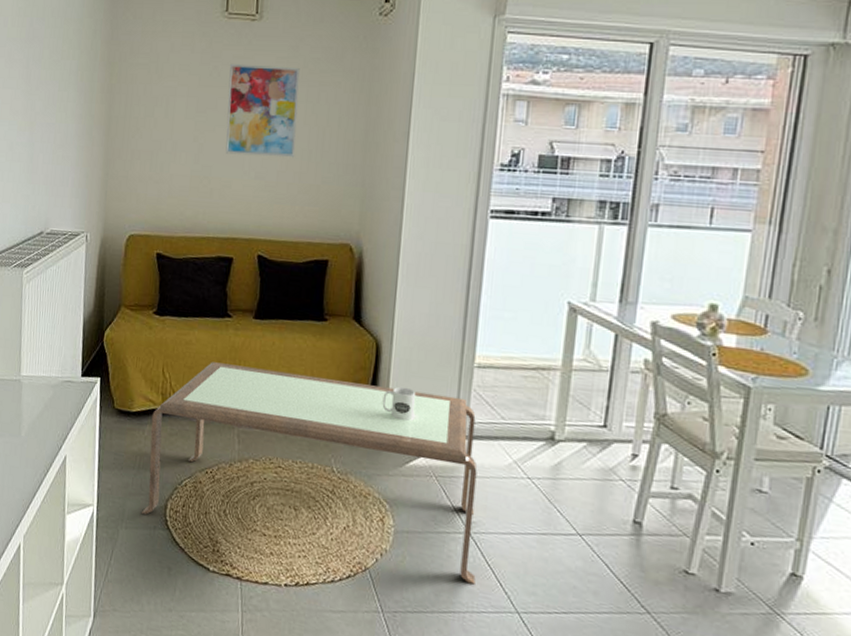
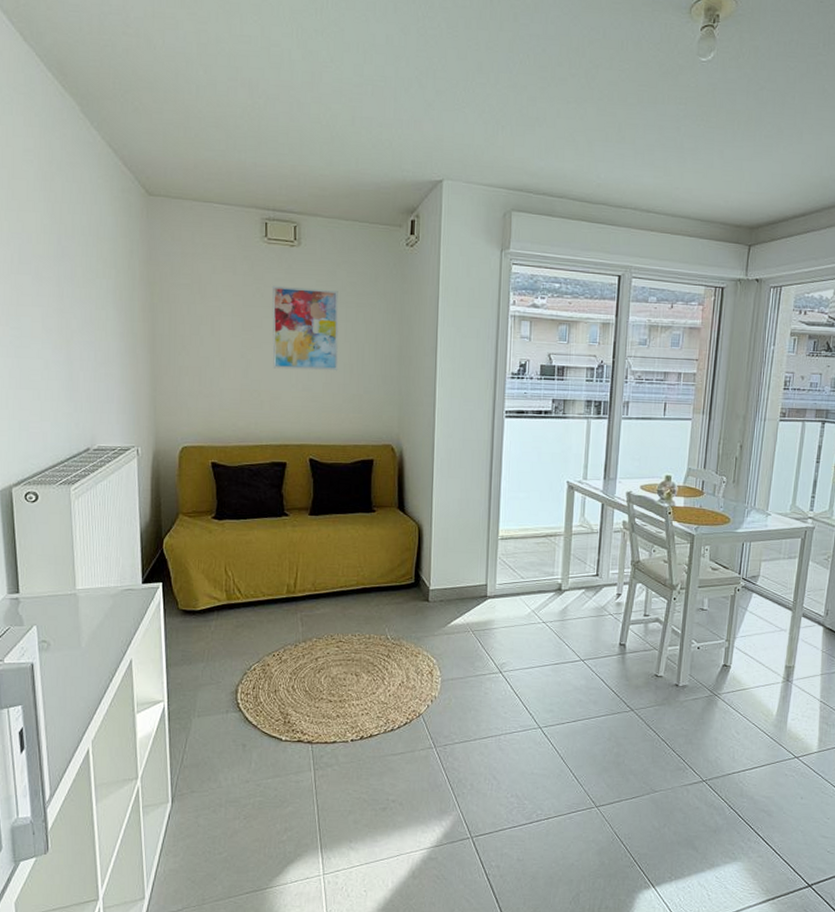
coffee table: present [141,362,478,585] -> none [212,557,507,712]
mug: present [382,386,416,421] -> none [426,561,454,590]

